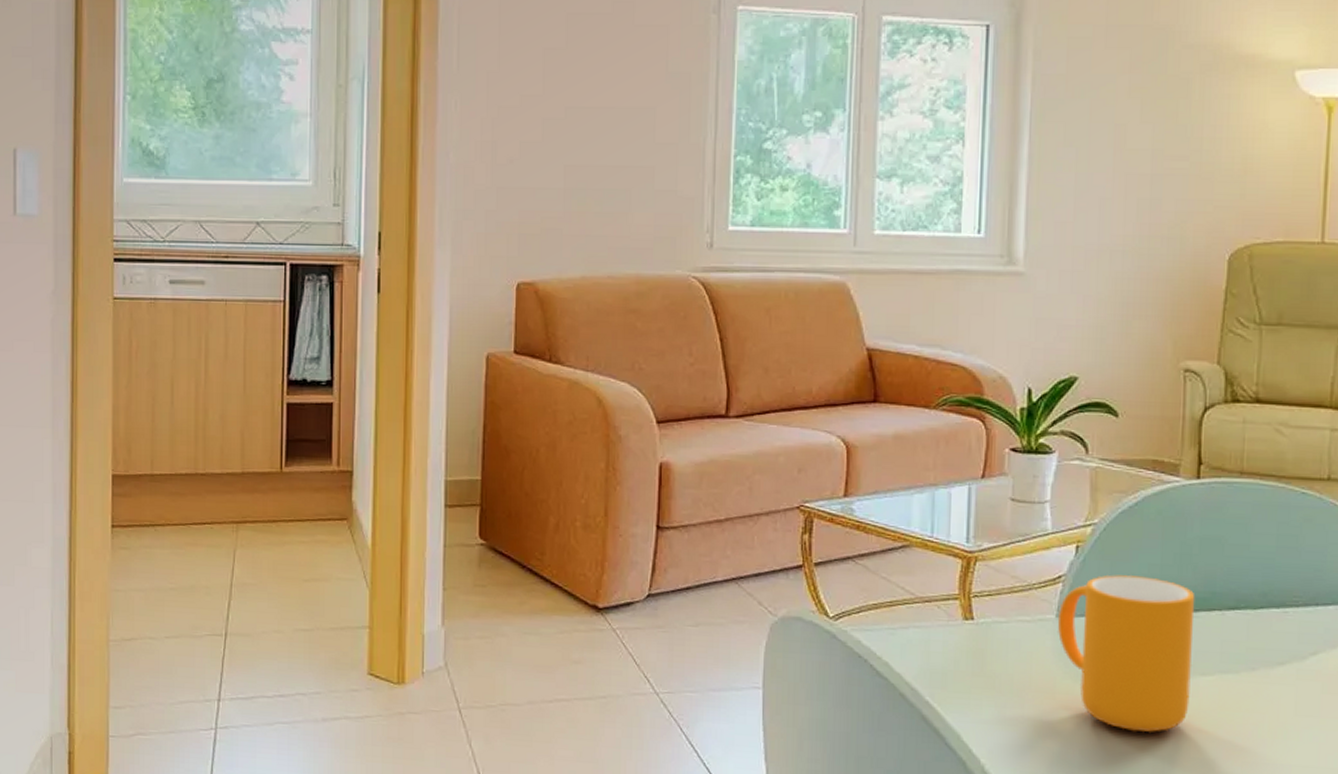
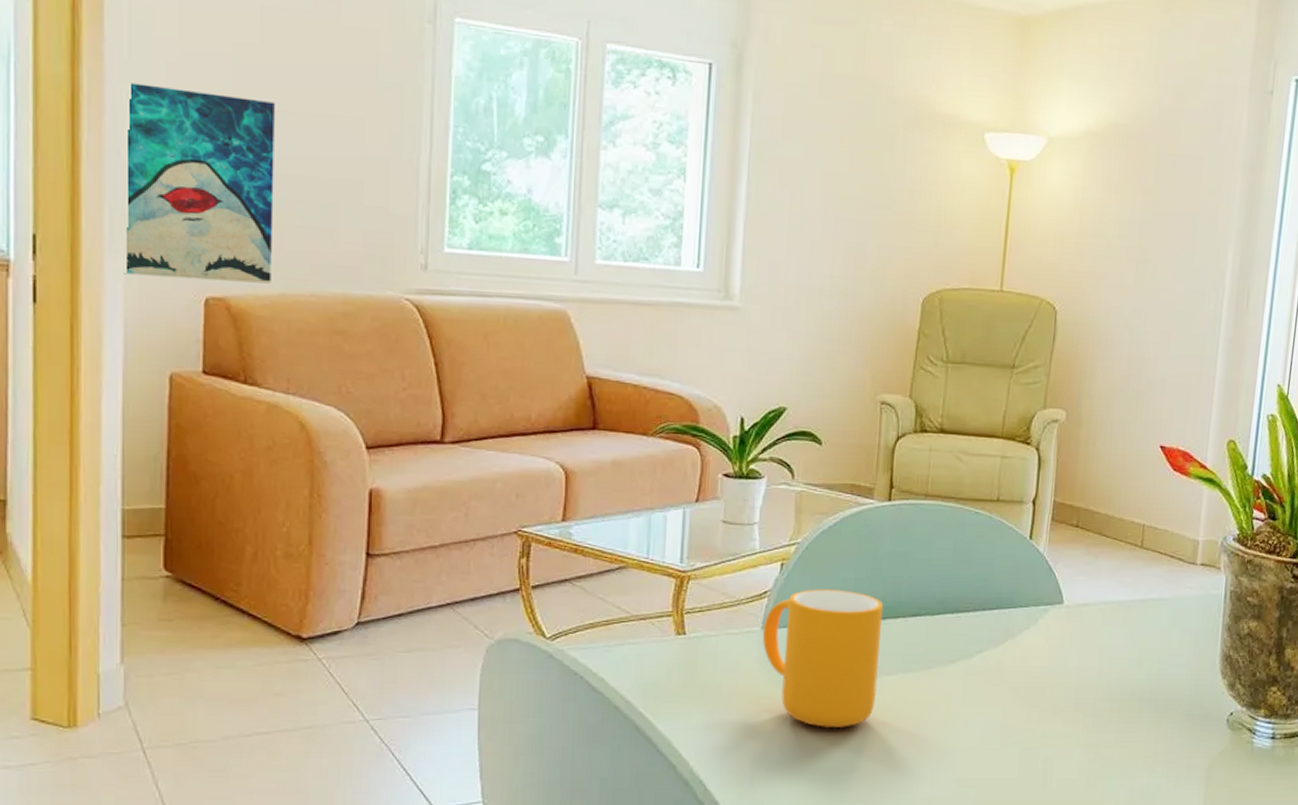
wall art: none [450,92,578,268] -> present [124,83,275,284]

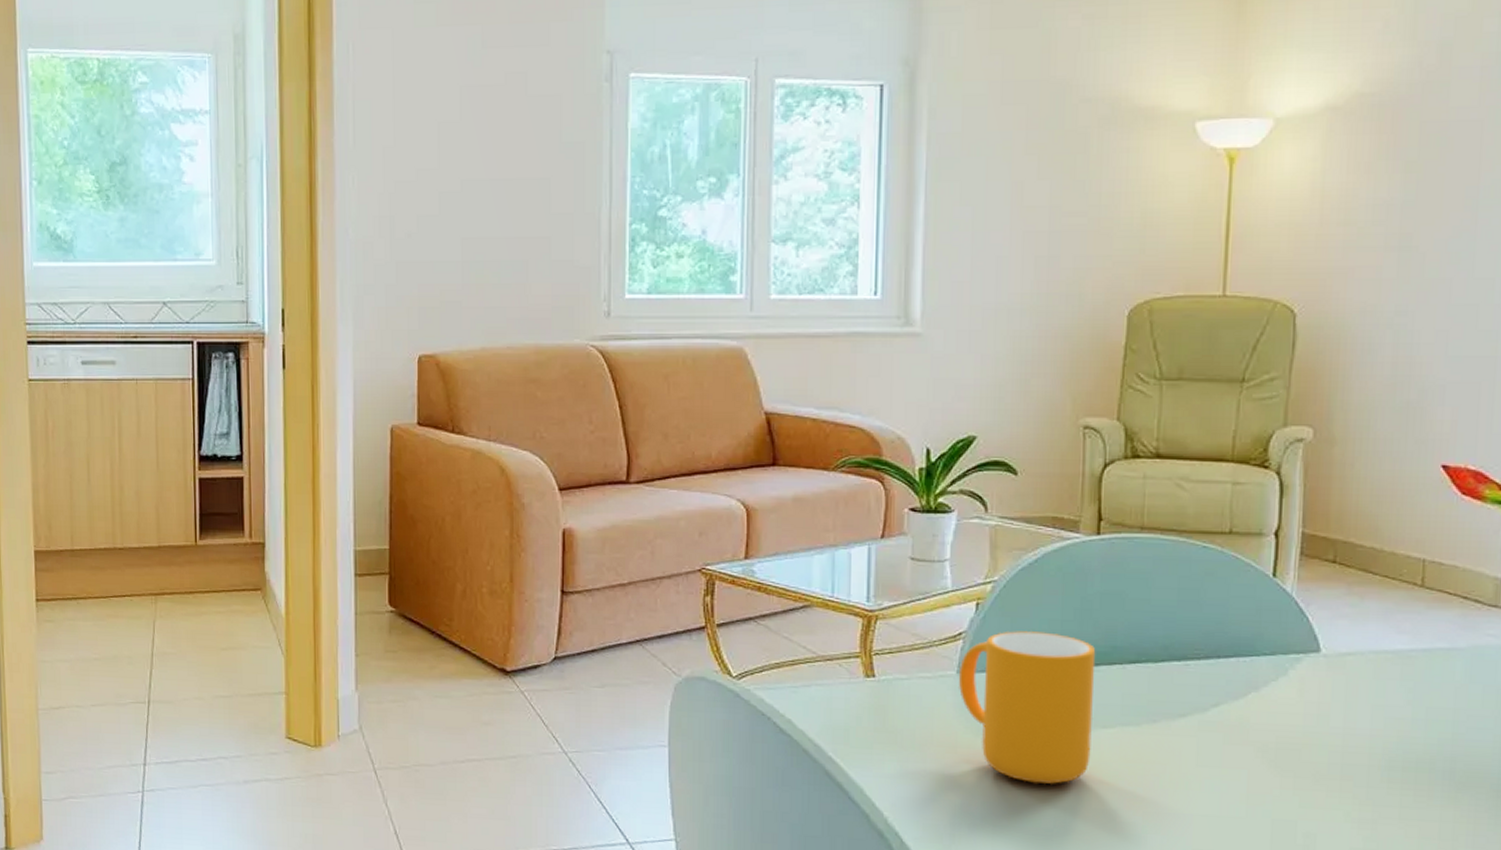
wall art: present [124,83,275,284] -> none [352,168,474,339]

